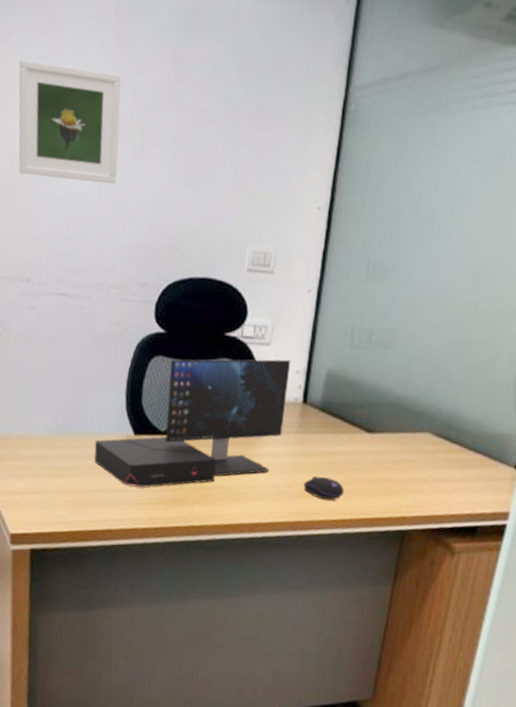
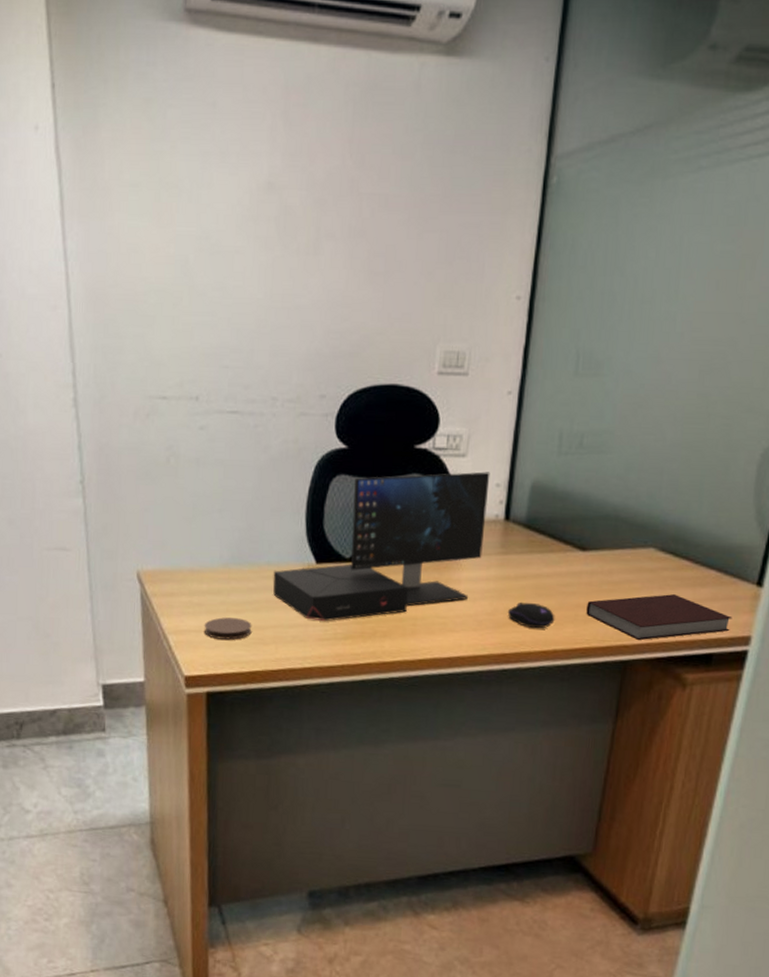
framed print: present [18,59,121,184] -> none [180,156,292,286]
coaster: none [29,481,74,502] -> present [204,617,252,640]
notebook: none [371,473,494,513] -> present [586,594,733,641]

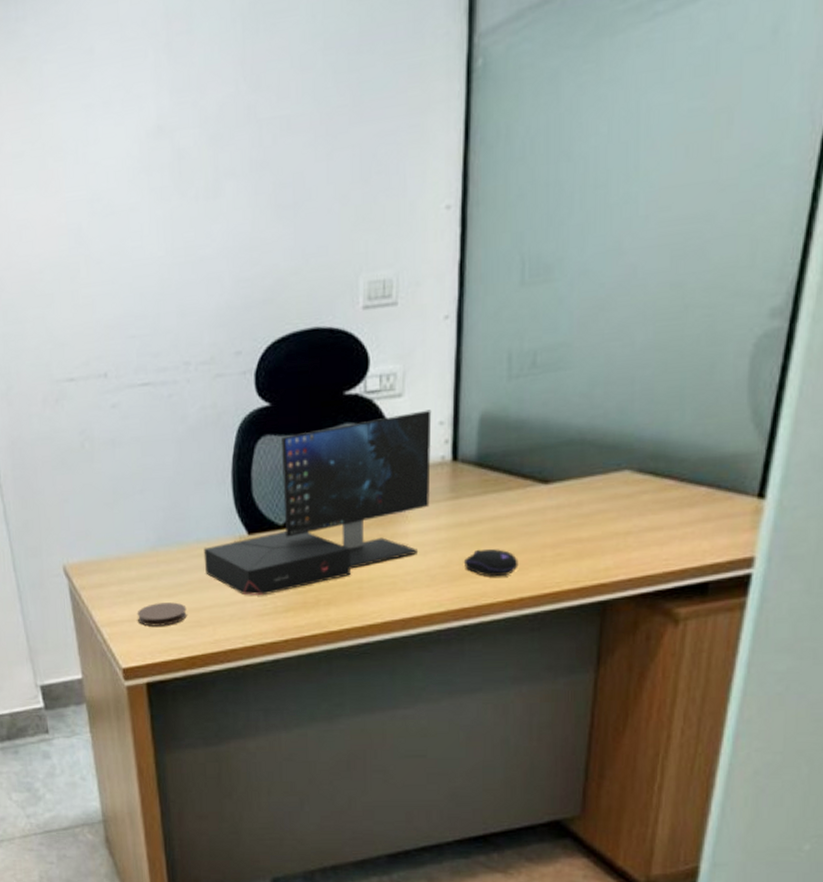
notebook: present [586,594,733,641] -> none [554,520,730,577]

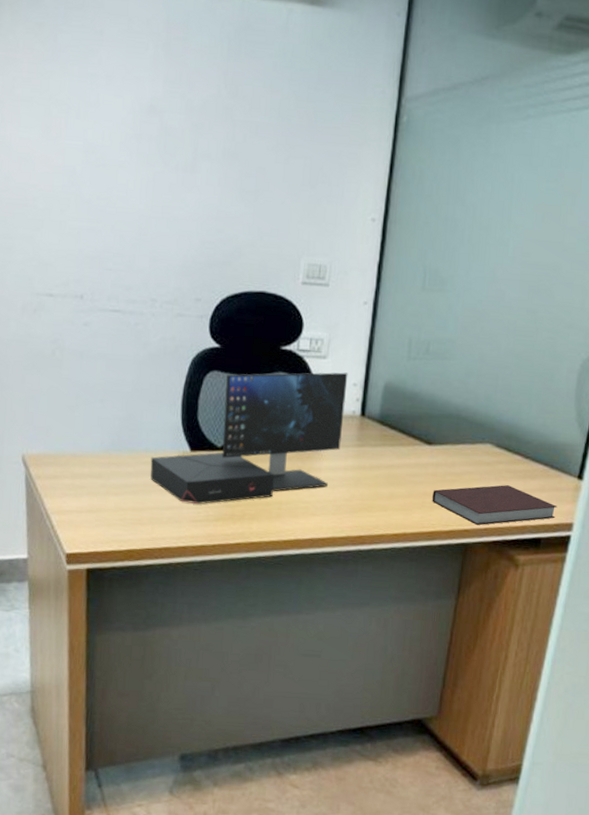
coaster: present [137,602,187,627] -> none [85,499,130,520]
computer mouse: present [463,548,519,577] -> none [363,489,405,514]
notebook: none [554,520,730,577] -> present [432,485,558,526]

